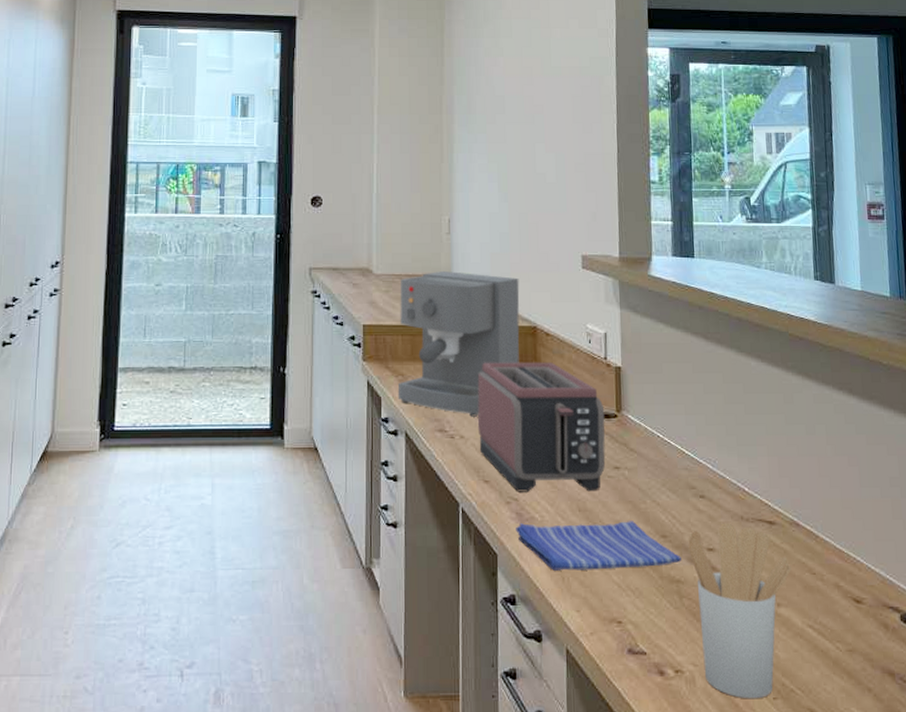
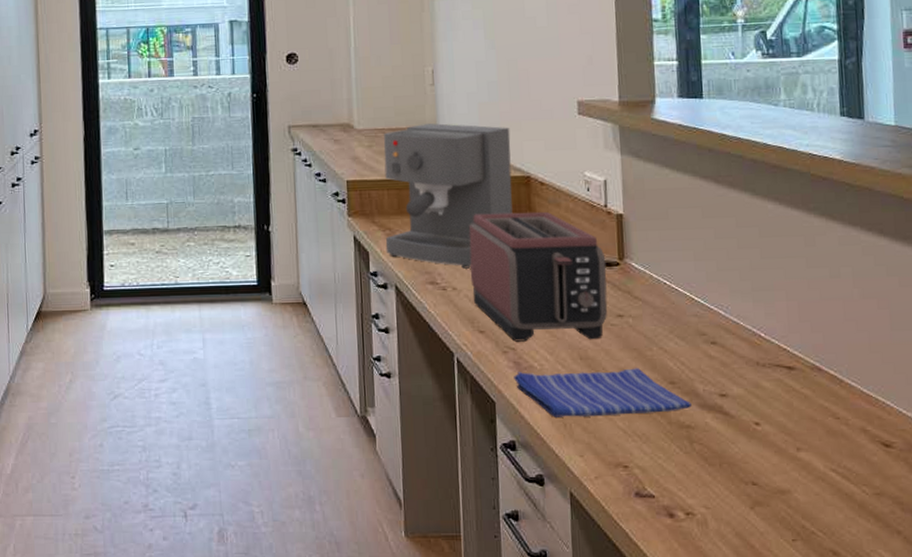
utensil holder: present [687,523,791,699] -> none [697,368,813,541]

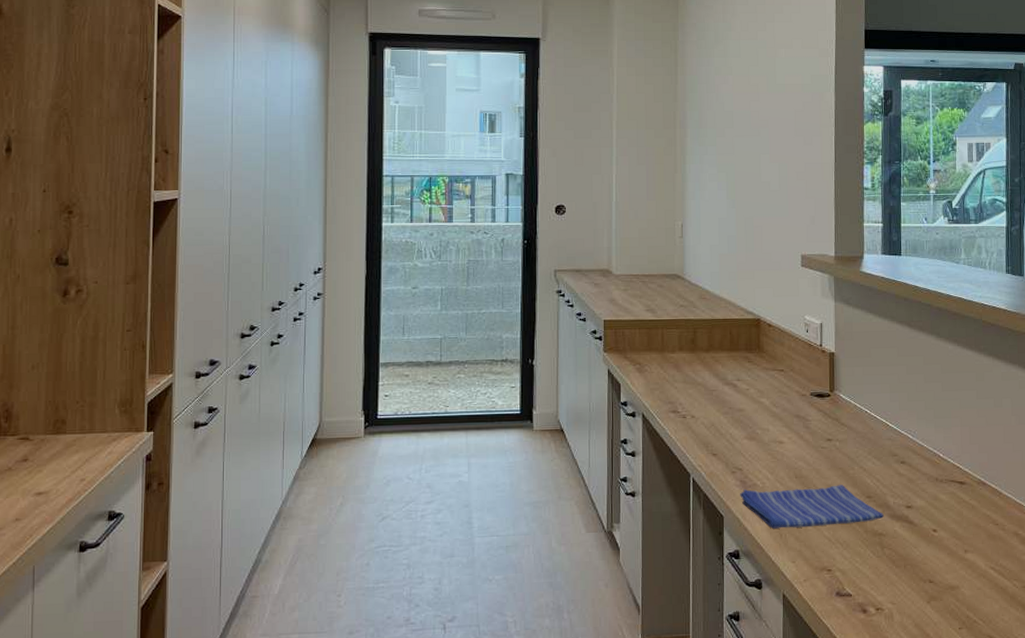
coffee maker: present [383,123,513,269] -> none [635,271,745,399]
toaster: present [469,211,608,342] -> none [707,349,820,463]

